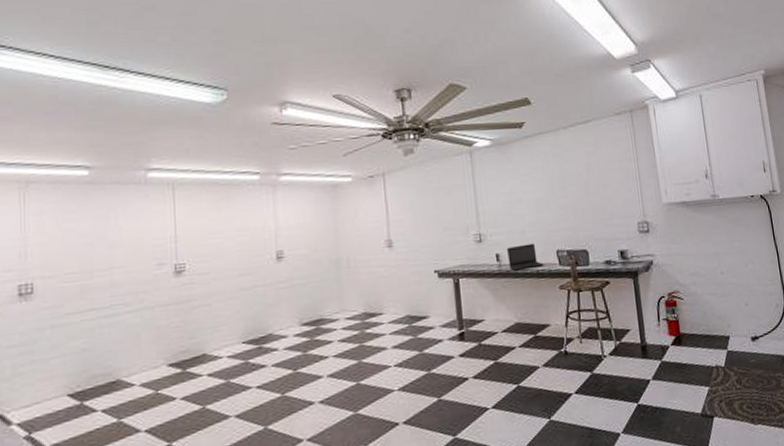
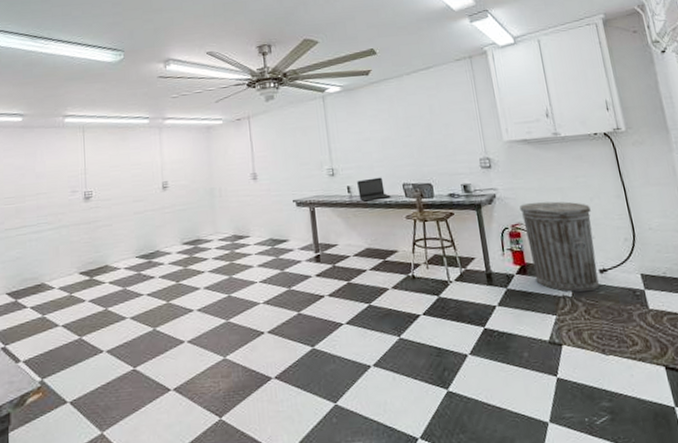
trash can: none [676,267,751,362] -> present [519,201,600,293]

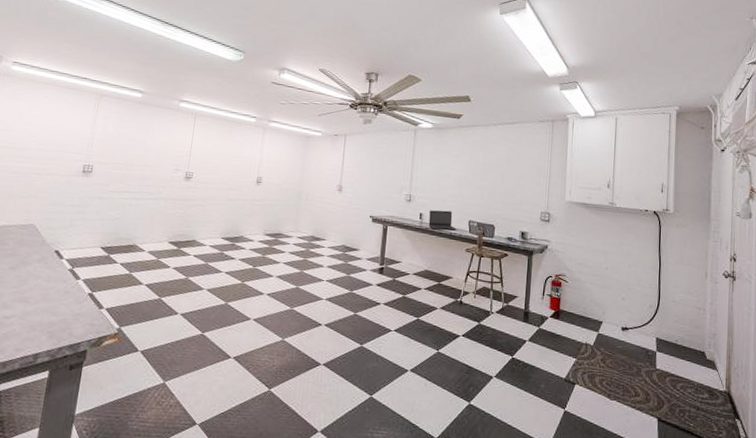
trash can: present [519,201,600,293] -> none [565,258,627,344]

